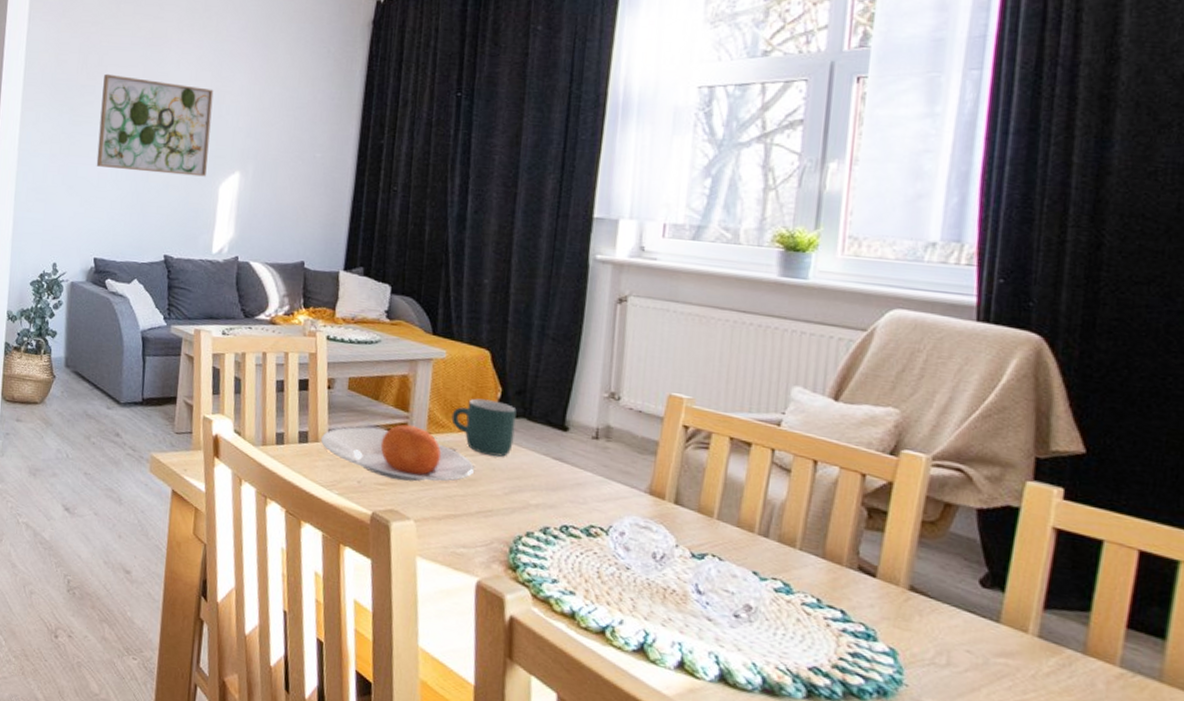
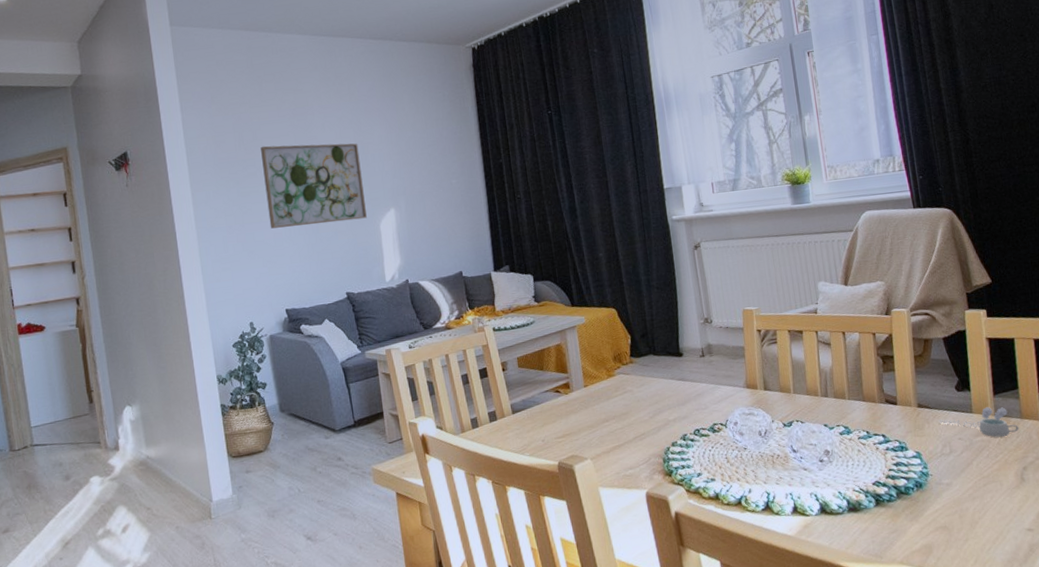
plate: present [320,424,475,482] -> none [506,383,626,431]
mug: present [451,398,517,457] -> none [599,346,648,391]
cup: none [939,616,1077,671] -> present [939,407,1020,437]

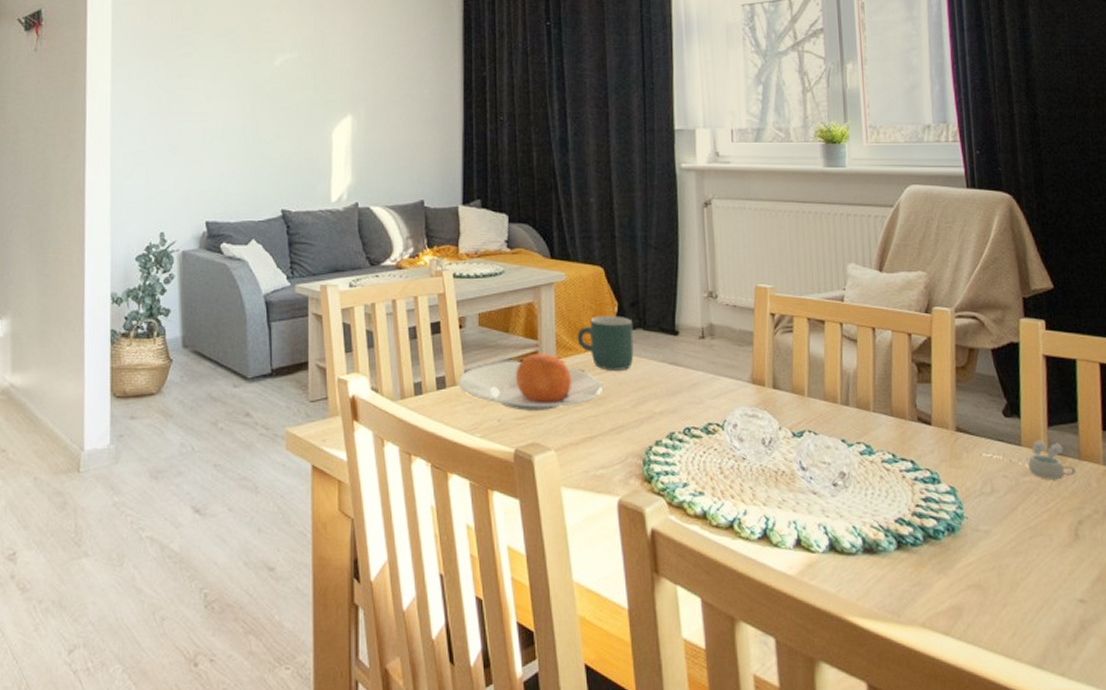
wall art: present [261,143,367,229] -> none [200,22,318,123]
plate: none [506,383,626,431] -> present [458,353,604,411]
mug: none [599,346,648,391] -> present [577,316,634,370]

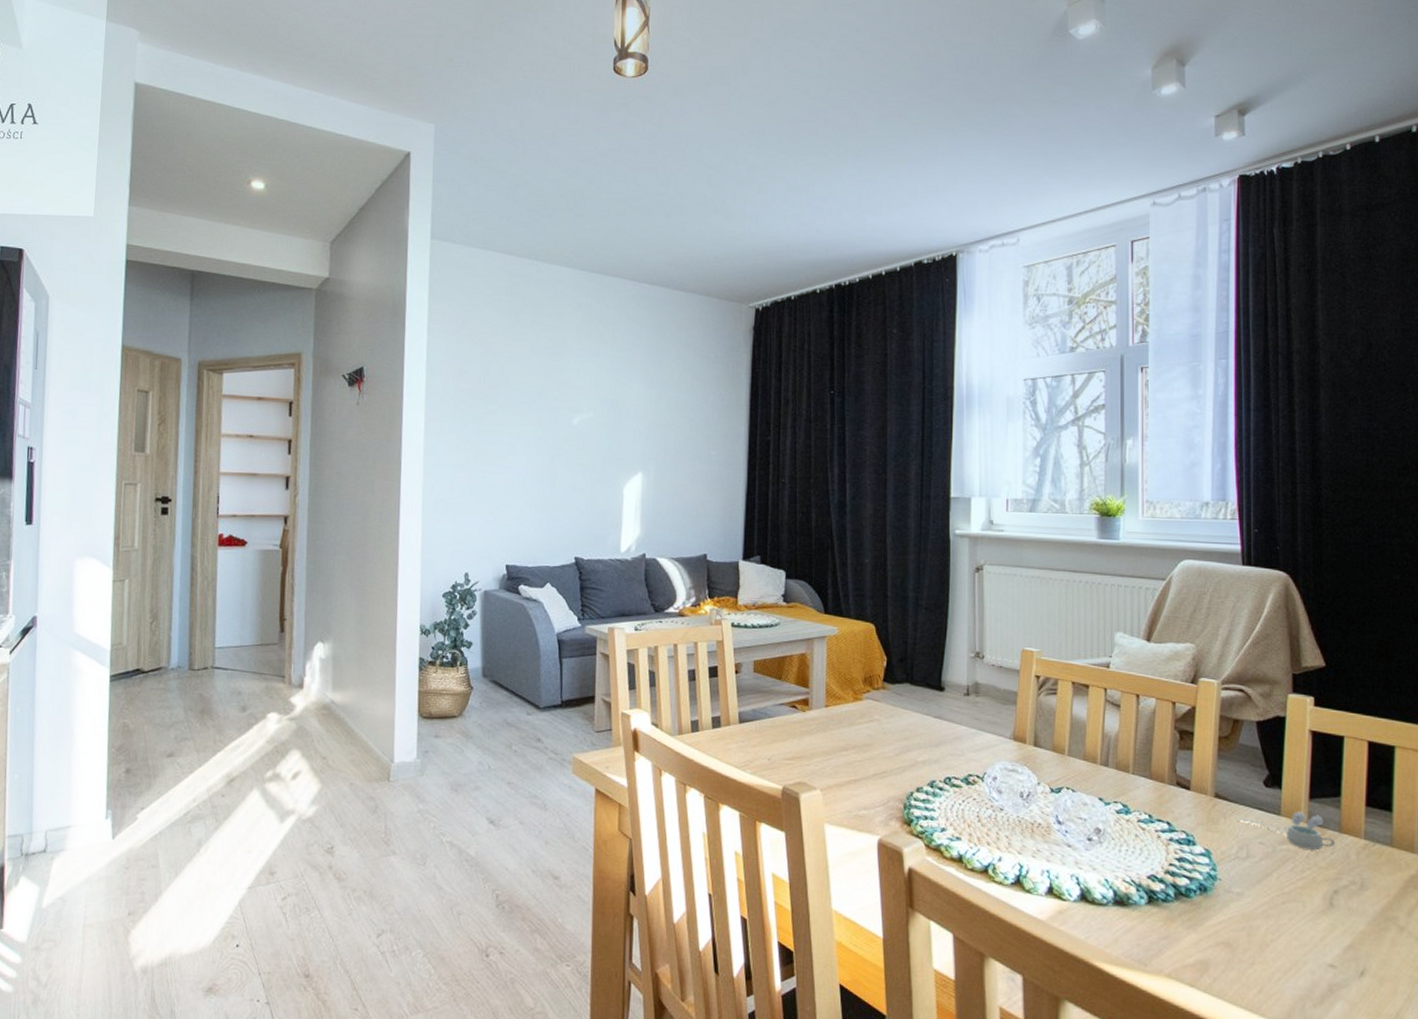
plate: present [458,353,604,411] -> none [732,700,870,753]
mug: present [577,316,634,370] -> none [846,669,901,721]

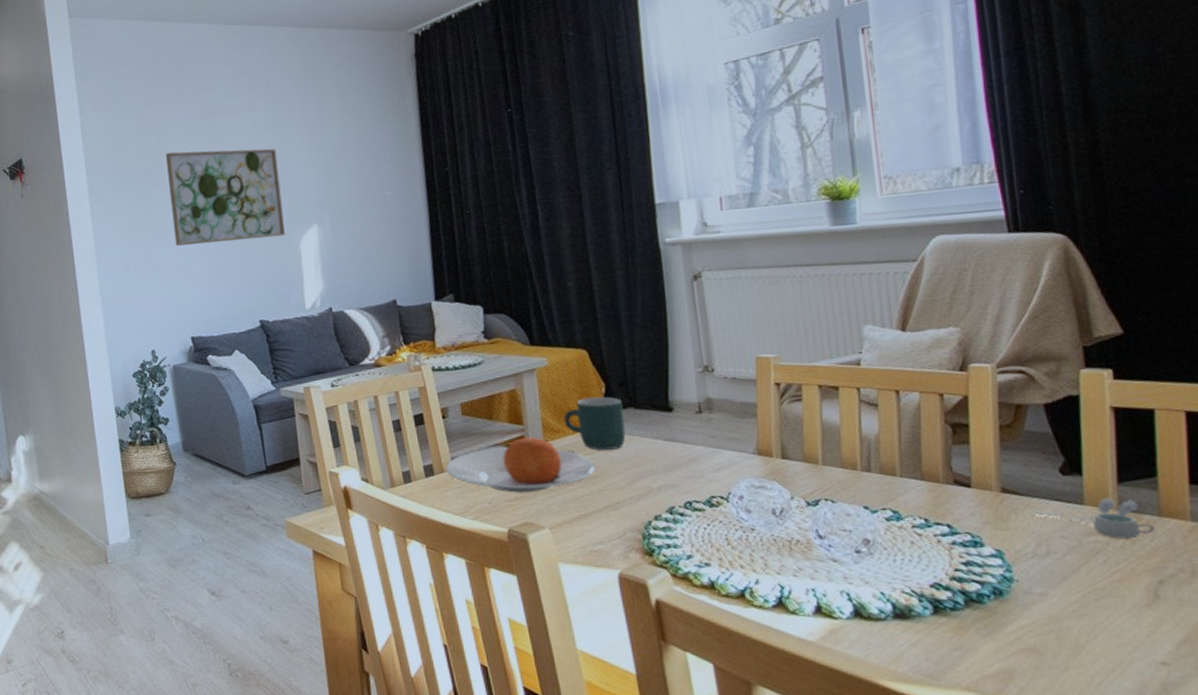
wall art: none [503,382,613,479] -> present [166,148,285,246]
plate: none [732,700,870,753] -> present [445,437,596,493]
mug: none [846,669,901,721] -> present [563,396,626,450]

